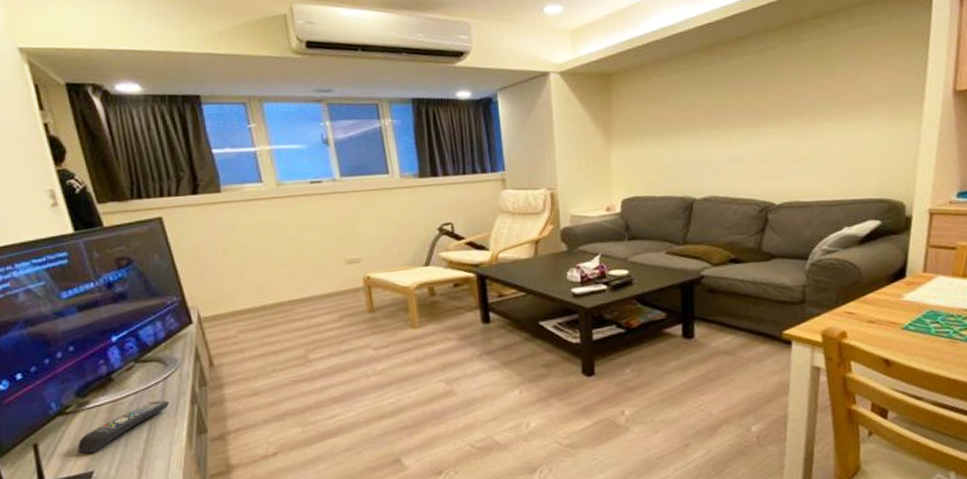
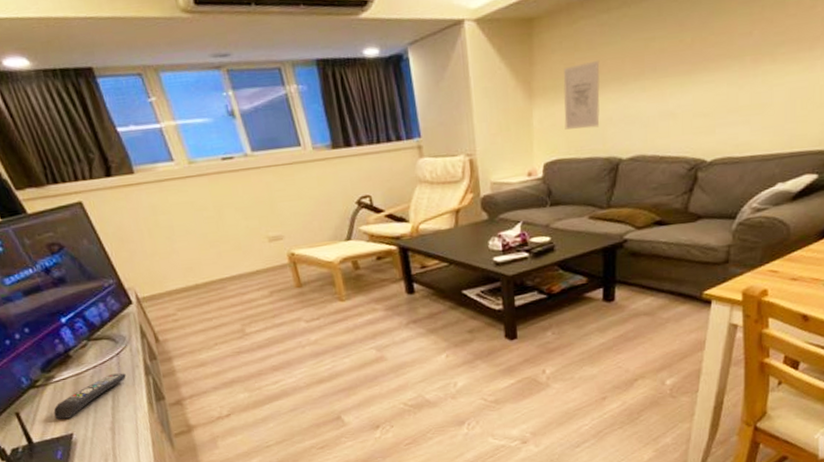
wall art: none [639,111,674,170] -> present [563,60,600,130]

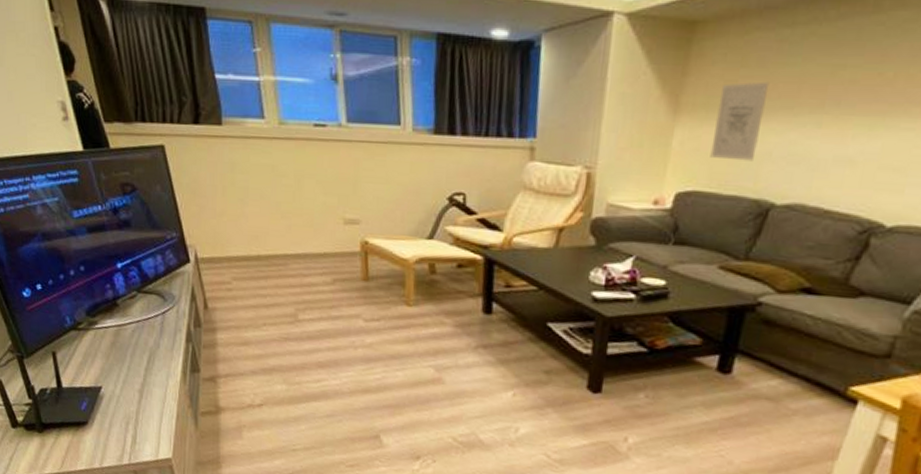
remote control: present [53,373,126,420] -> none [88,332,167,370]

